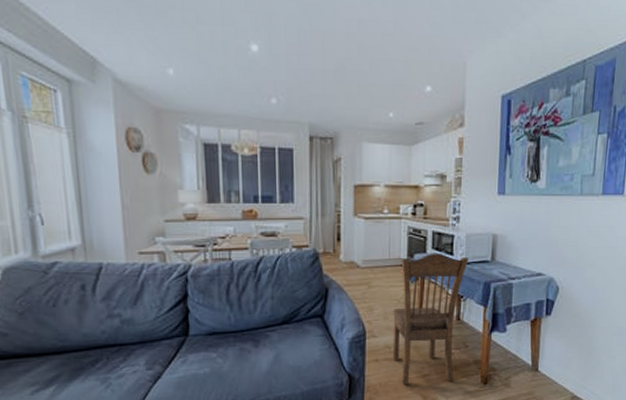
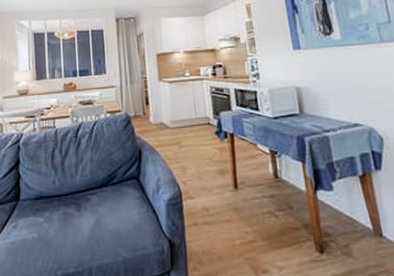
dining chair: present [392,253,469,384] -> none [206,109,284,252]

